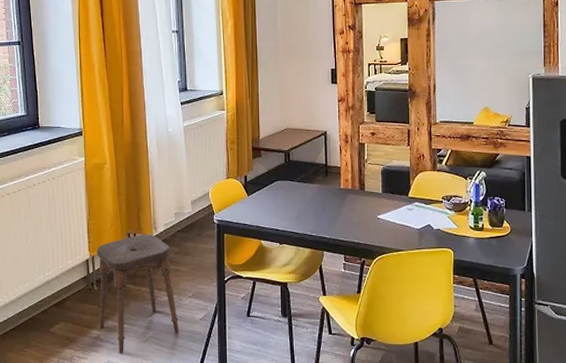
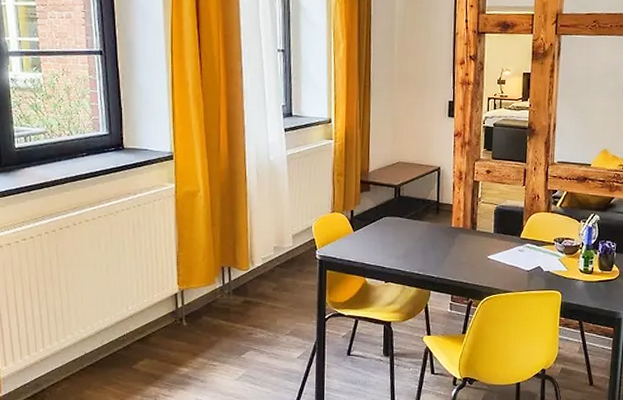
stool: present [96,234,179,354] -> none [186,268,275,392]

